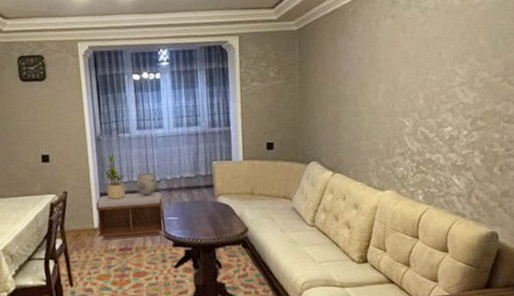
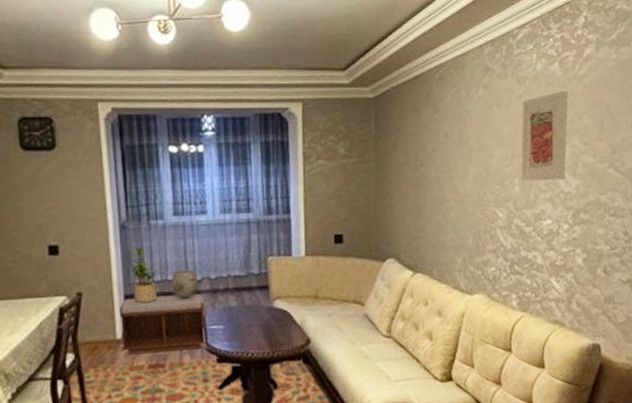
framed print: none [424,18,466,95] -> present [520,91,568,181]

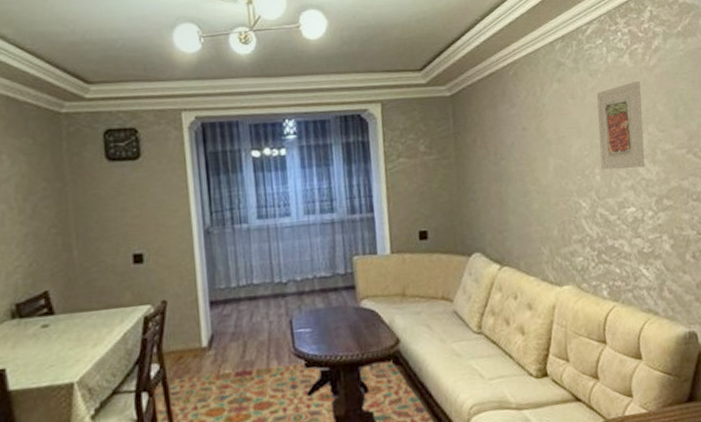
bench: present [120,293,206,355] -> none [205,296,294,363]
potted plant: present [128,245,158,302] -> none [212,250,244,308]
ceramic pot: present [171,270,198,299] -> none [257,272,284,303]

